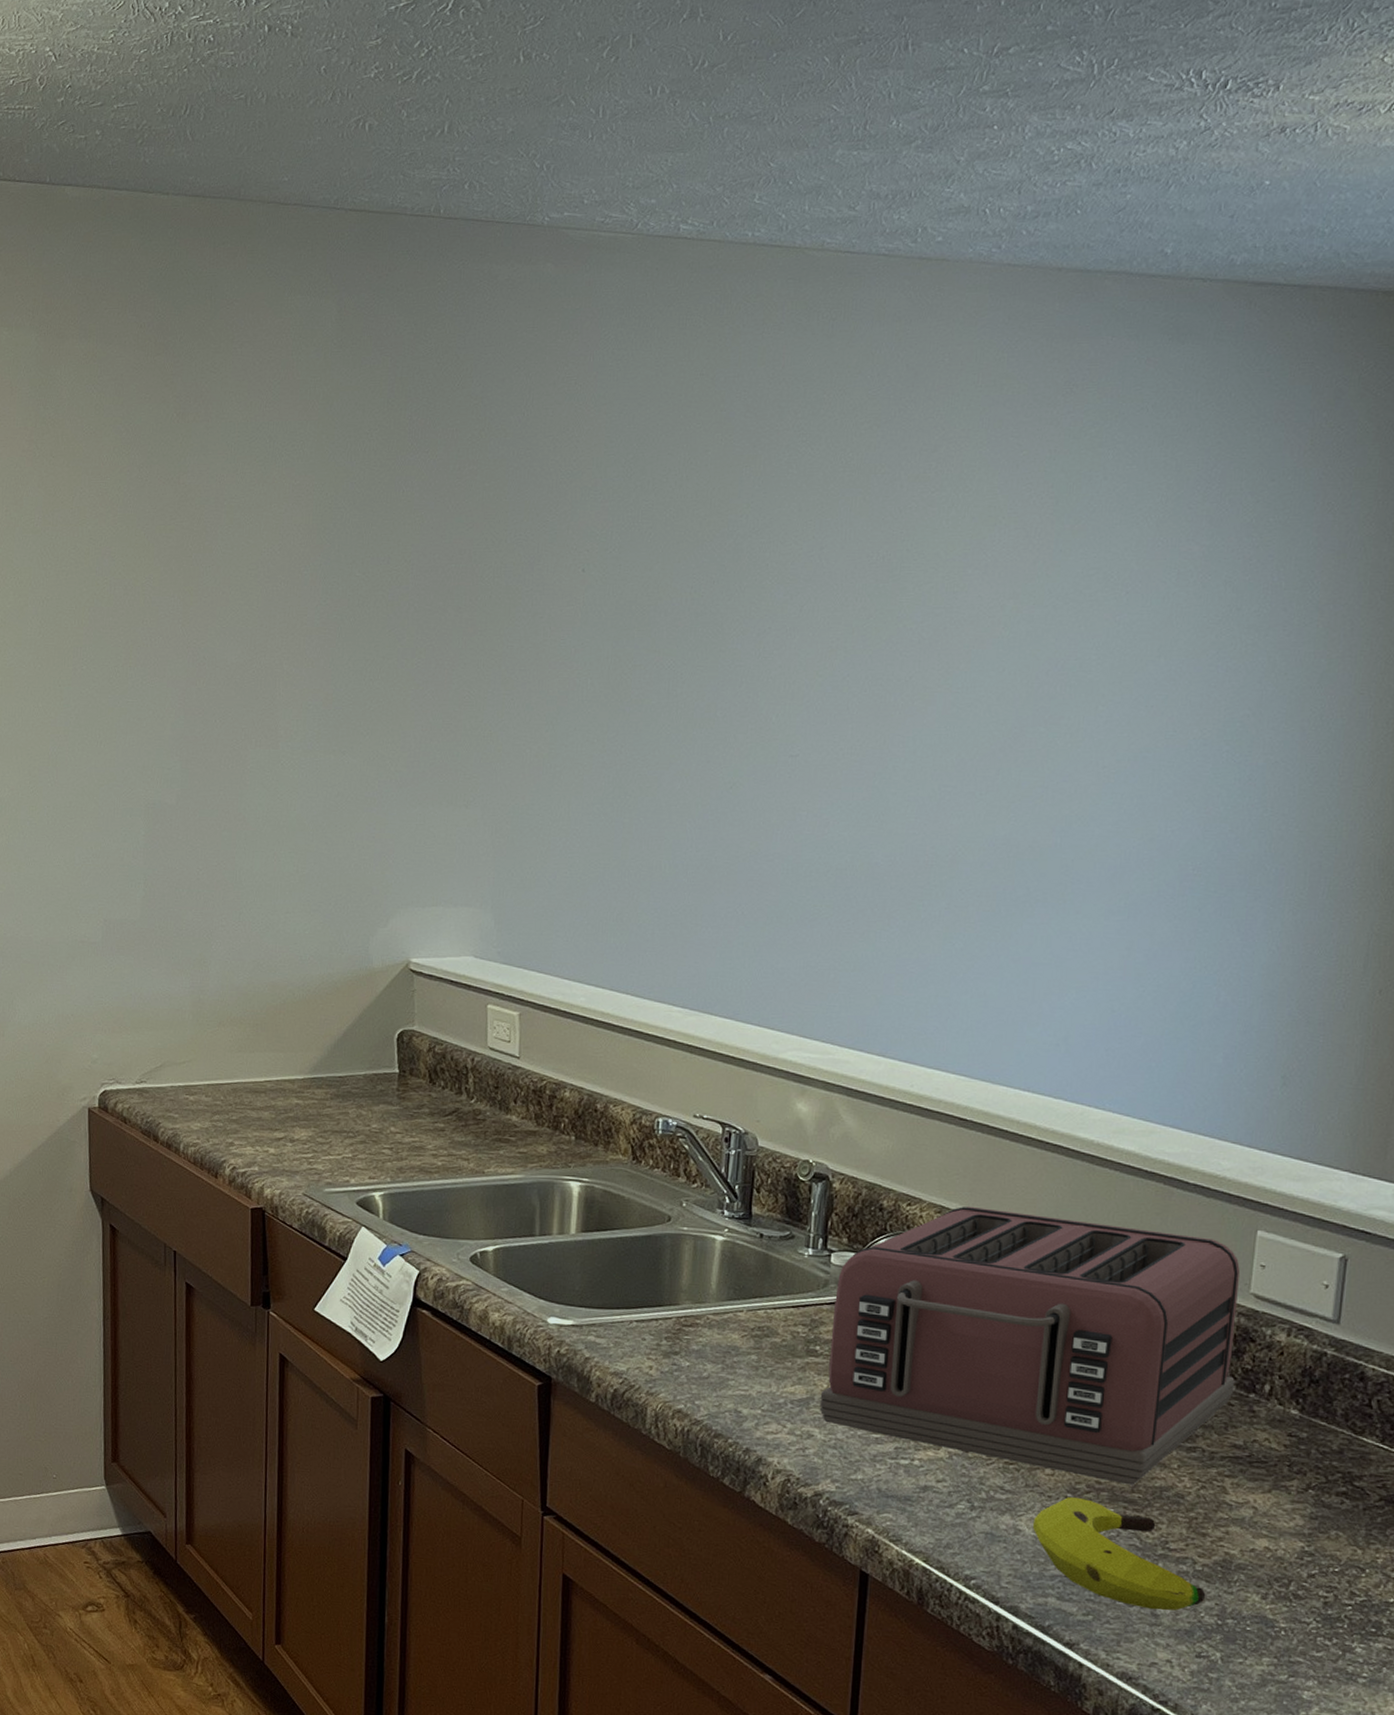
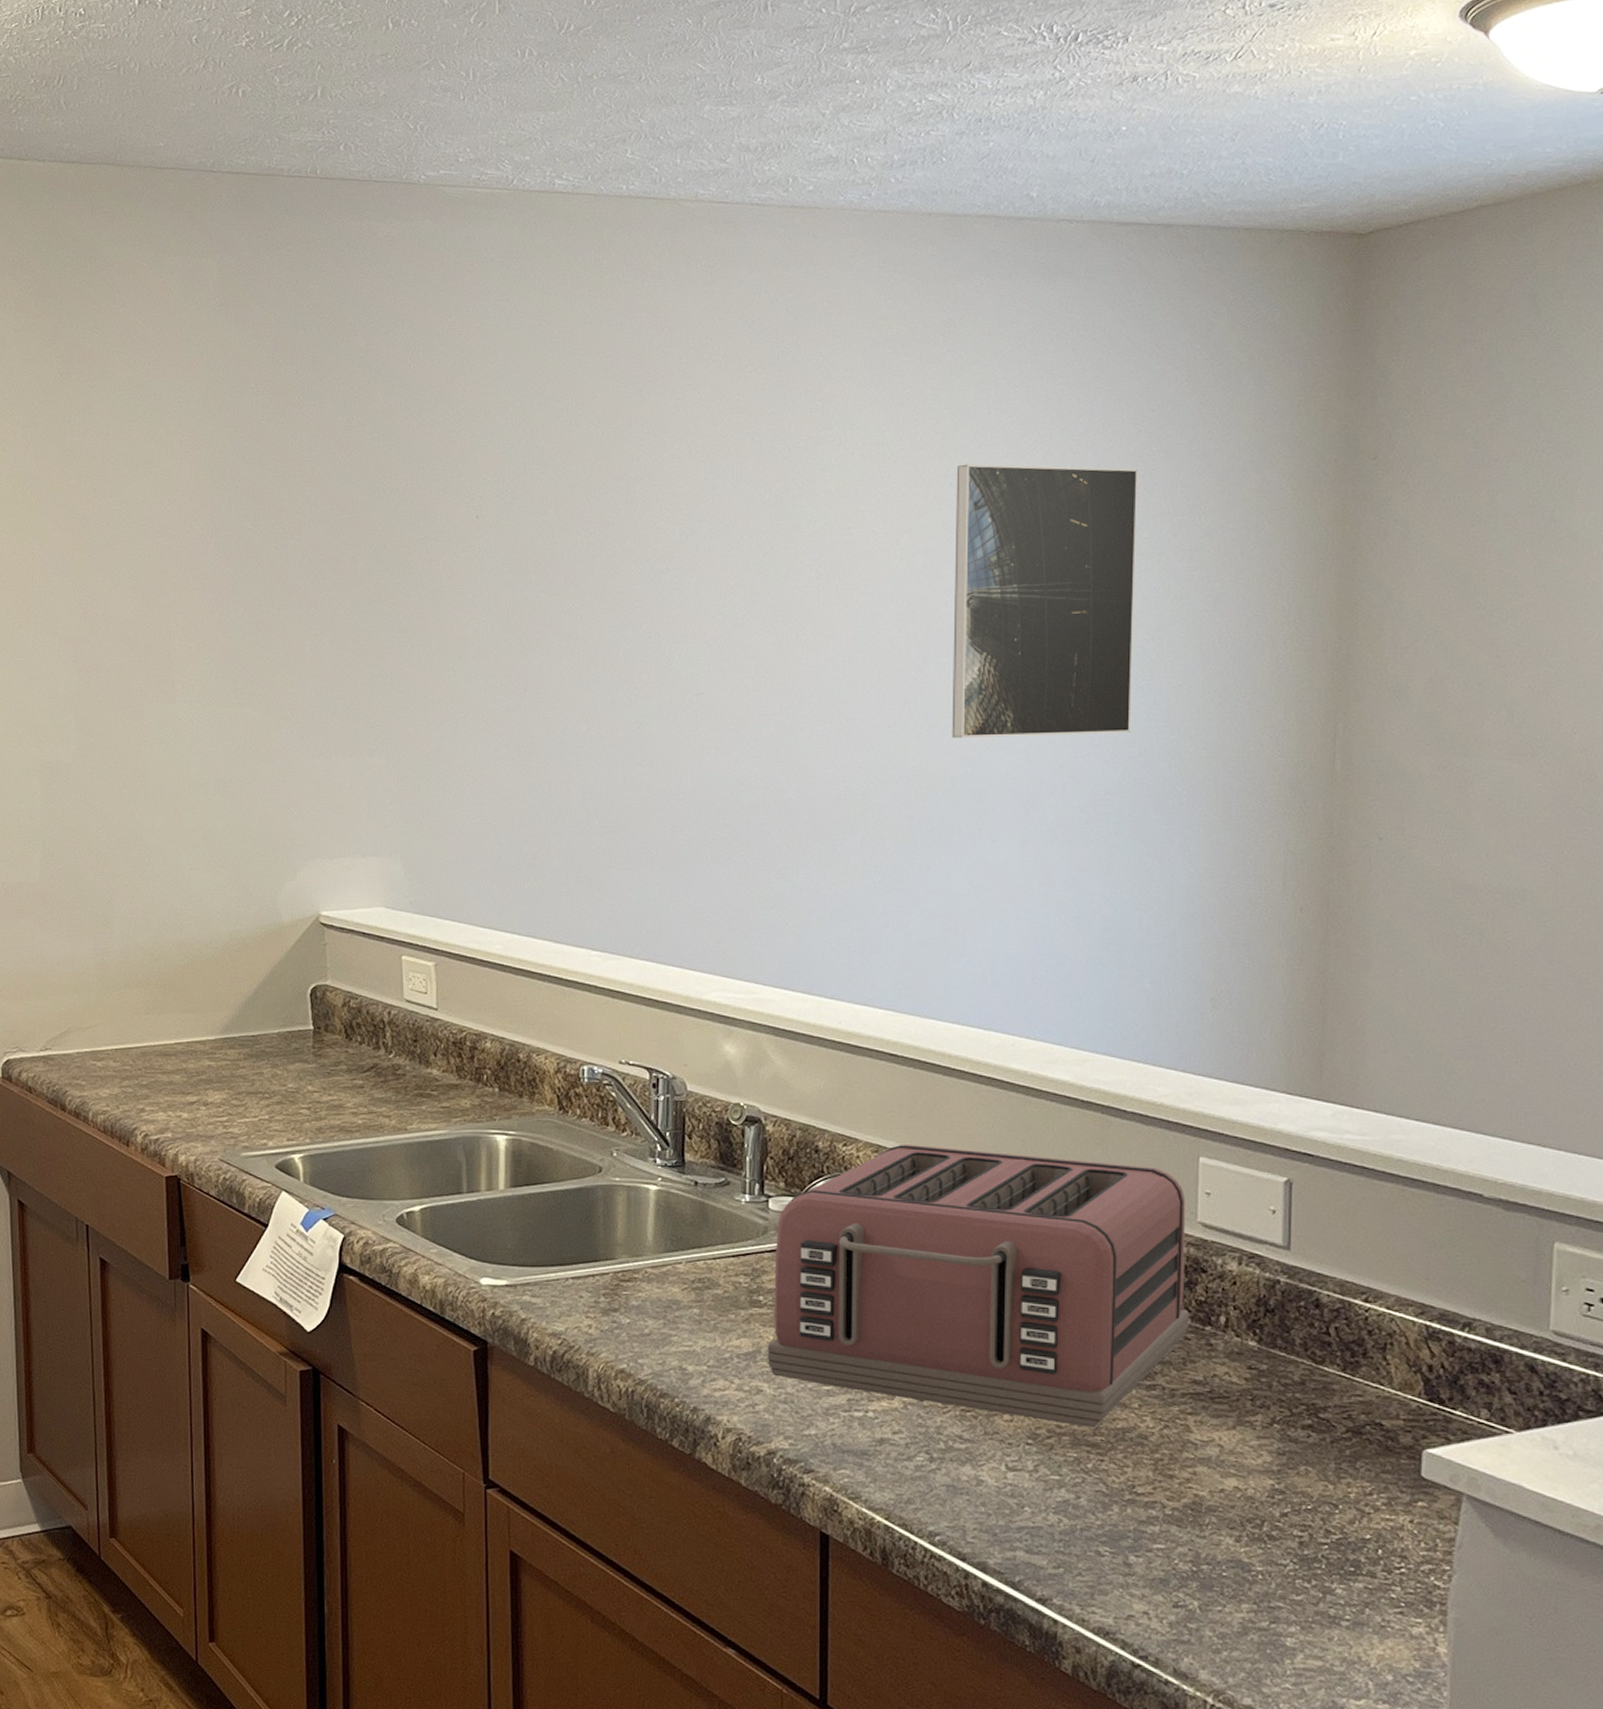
banana: present [1032,1497,1206,1611] -> none [994,1444,1178,1559]
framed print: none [1043,530,1253,809] -> present [952,463,1138,738]

